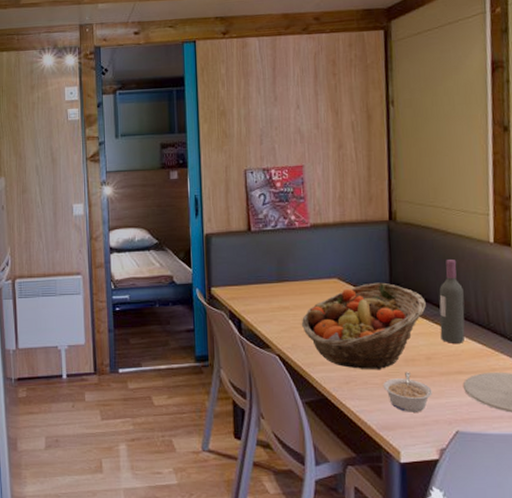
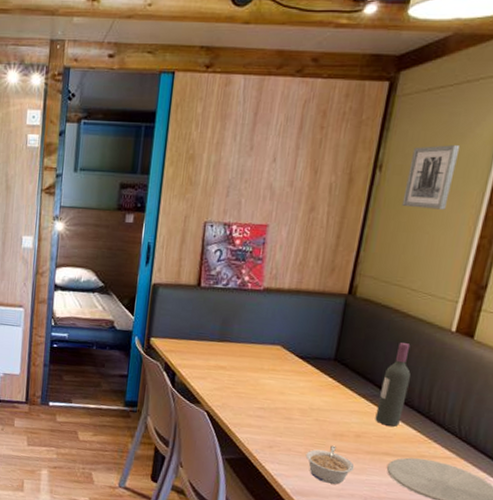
fruit basket: present [301,282,426,370] -> none [235,355,368,440]
wall art: none [417,77,458,135] -> present [402,145,461,210]

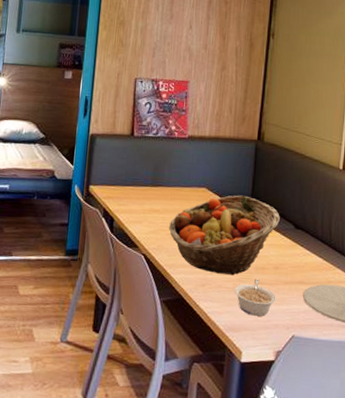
fruit basket: none [235,355,368,440] -> present [168,195,280,276]
wine bottle: present [375,343,411,427] -> none [289,181,313,256]
wall art: present [402,145,461,210] -> none [292,19,329,70]

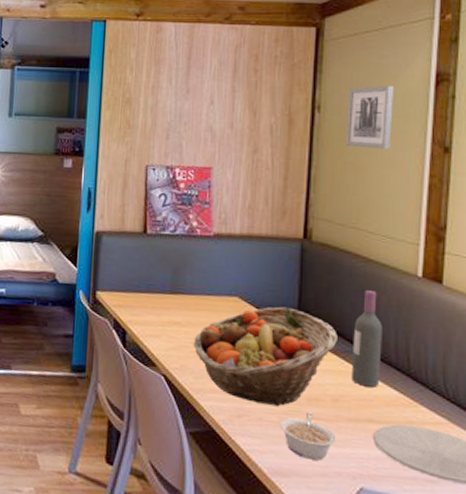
wine bottle: none [289,181,313,256] -> present [351,290,382,387]
wall art: none [292,19,329,70] -> present [345,86,395,149]

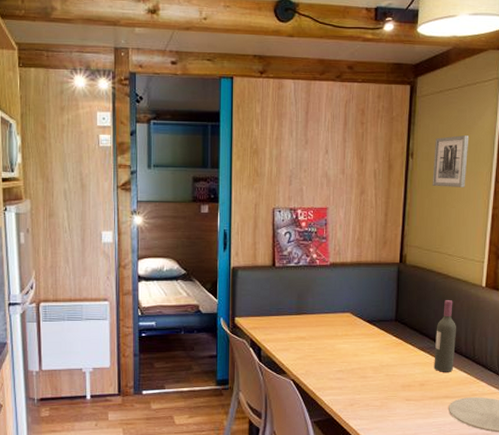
fruit basket: present [193,306,337,407] -> none [315,318,424,395]
legume: present [280,412,336,461] -> none [382,396,423,430]

